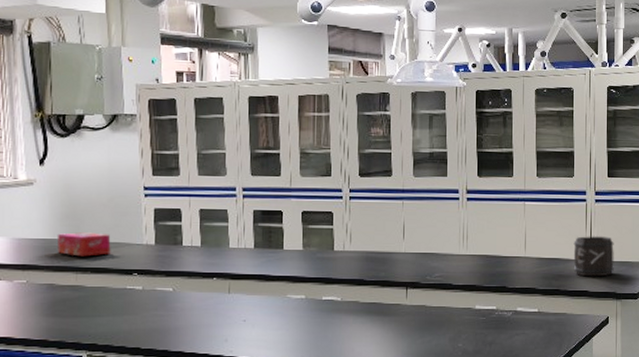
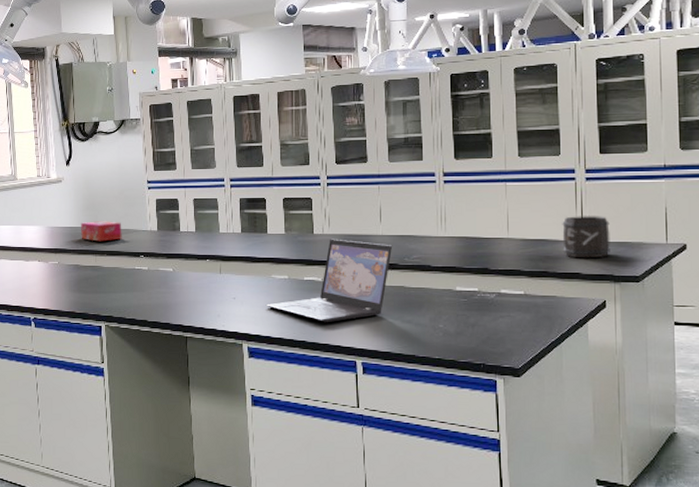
laptop: none [281,256,415,345] -> present [267,239,393,323]

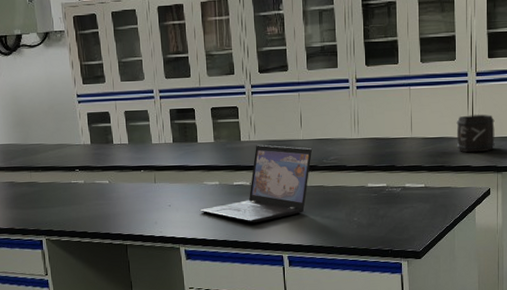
tissue box: present [80,221,122,242] -> none [11,136,56,158]

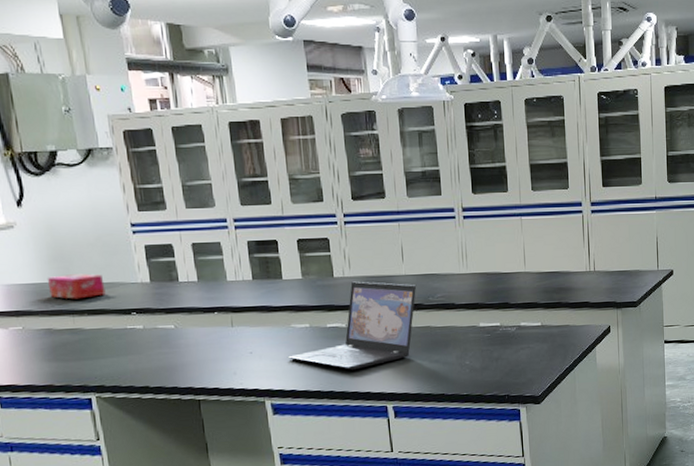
tissue box: none [11,136,56,158] -> present [46,274,106,299]
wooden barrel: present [456,114,495,153] -> none [572,247,613,288]

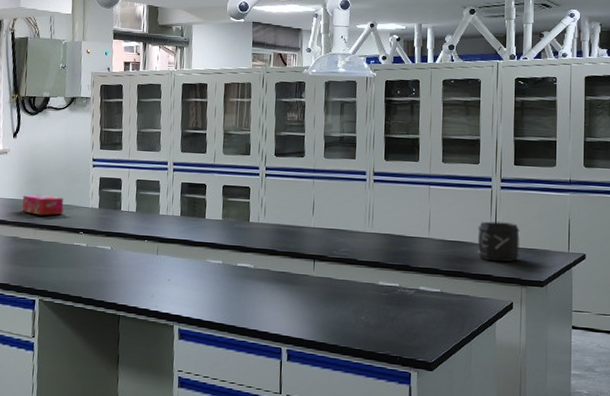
laptop: present [288,281,417,370] -> none [200,227,323,309]
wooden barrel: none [572,247,613,288] -> present [477,221,520,262]

